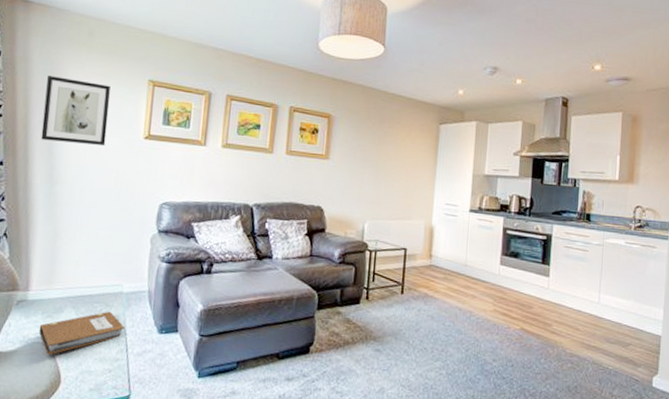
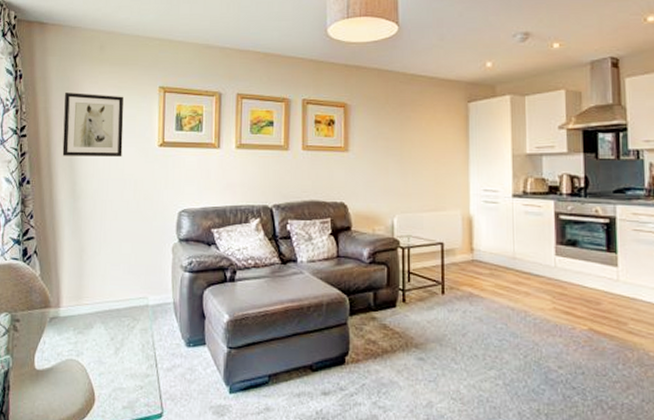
notebook: present [38,311,125,355] -> none [71,325,152,372]

